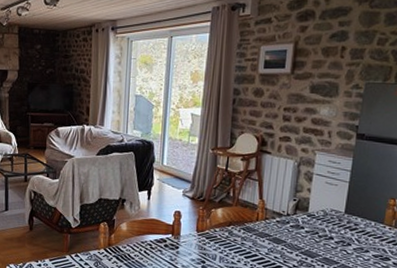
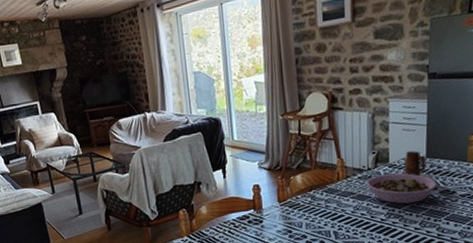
bowl: none [283,222,352,255] -> present [365,173,437,204]
mug: none [317,204,350,236] -> present [400,150,434,181]

